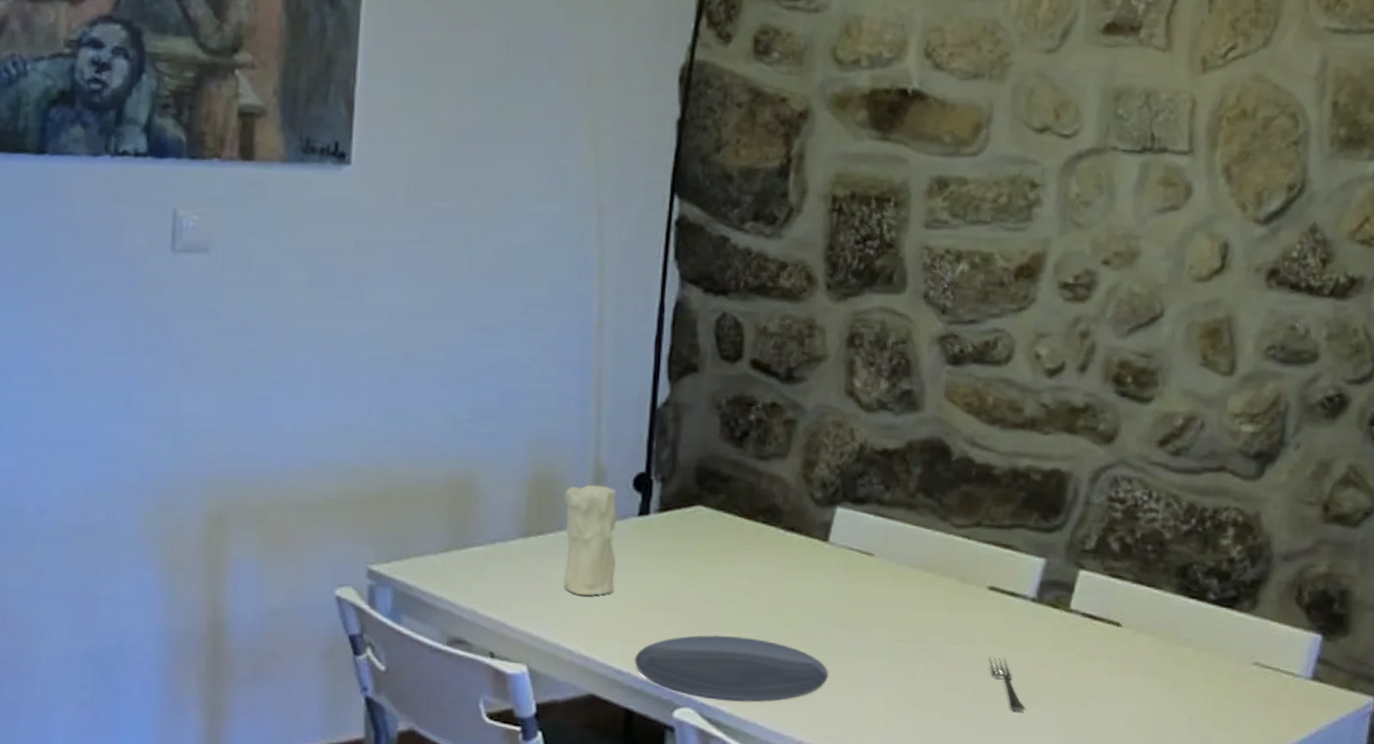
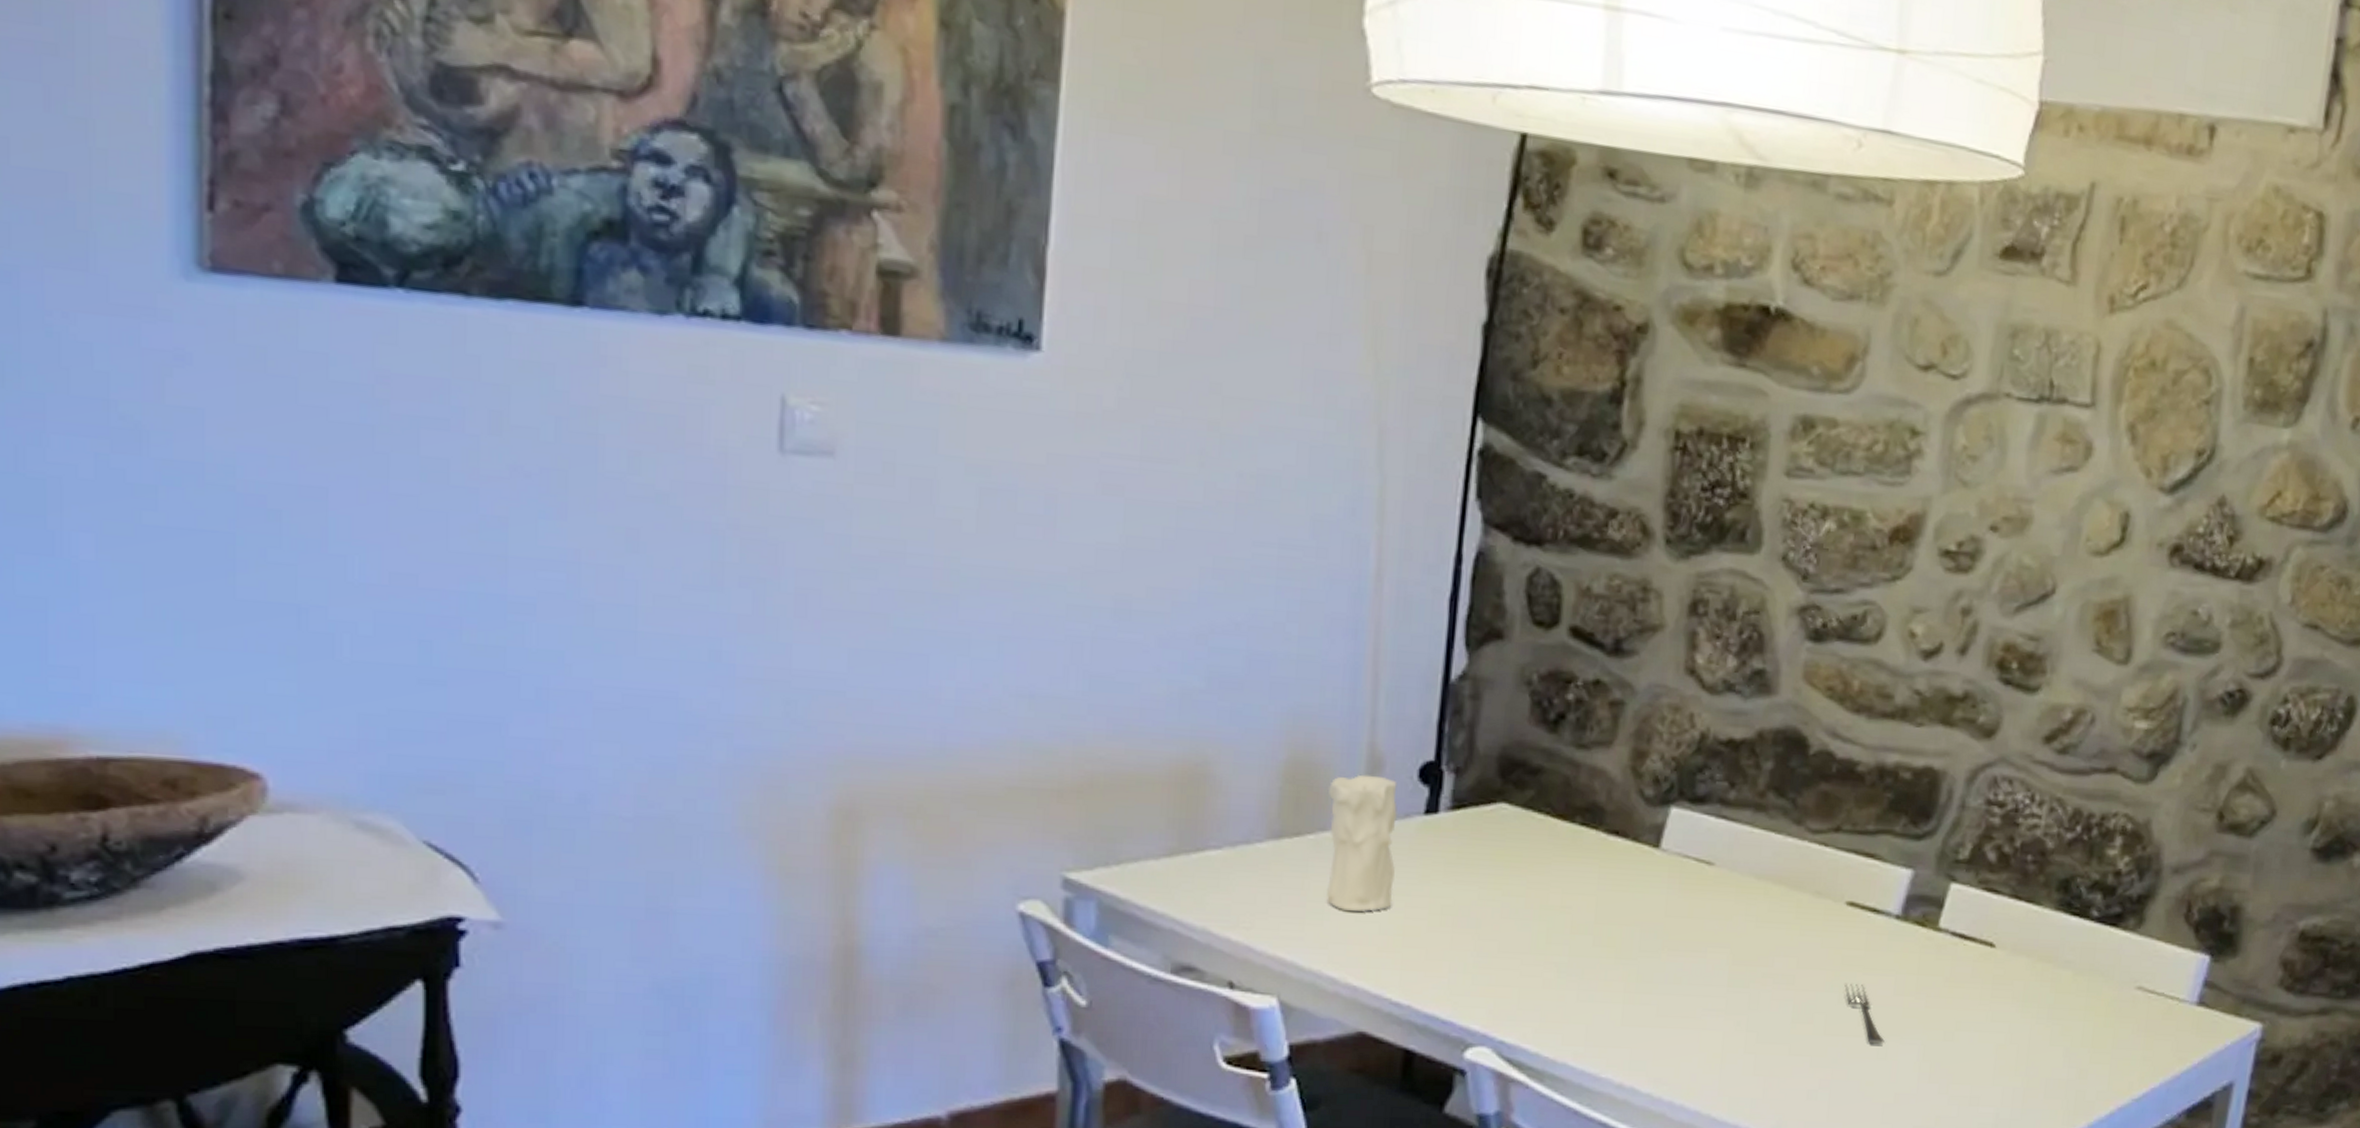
plate: present [634,634,828,703] -> none [1416,958,1656,1039]

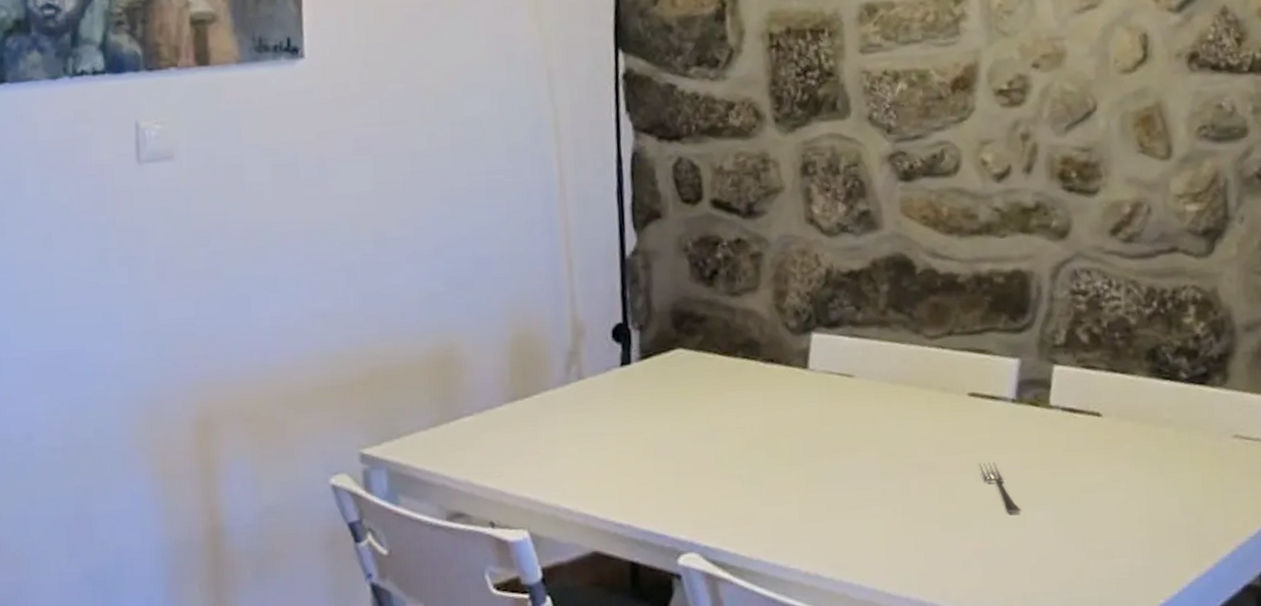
candle: present [1327,774,1399,913] -> none [545,340,605,453]

